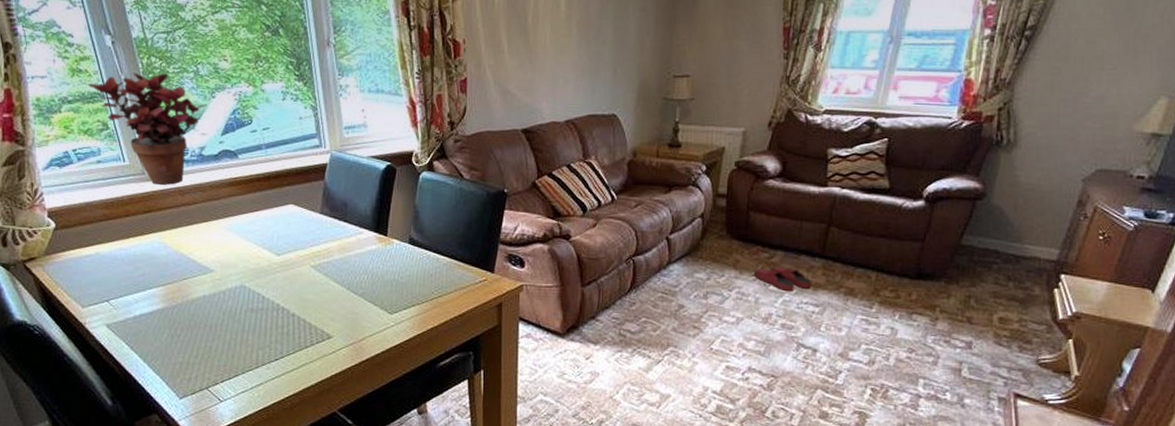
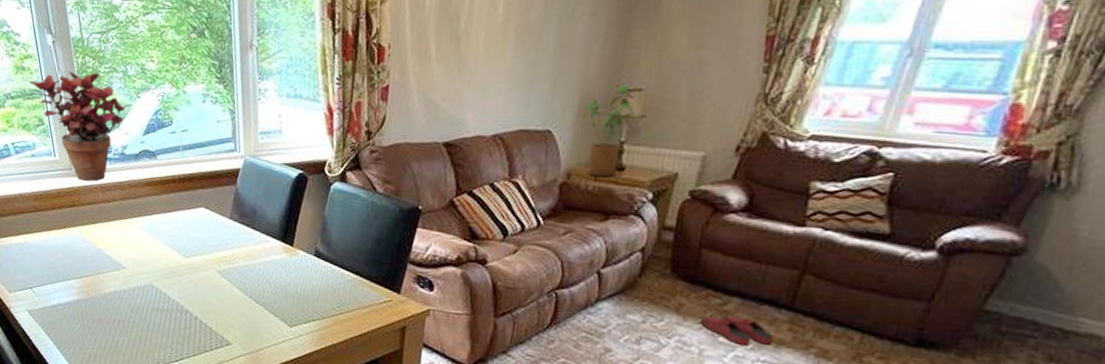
house plant: none [641,72,686,154] -> present [581,85,638,178]

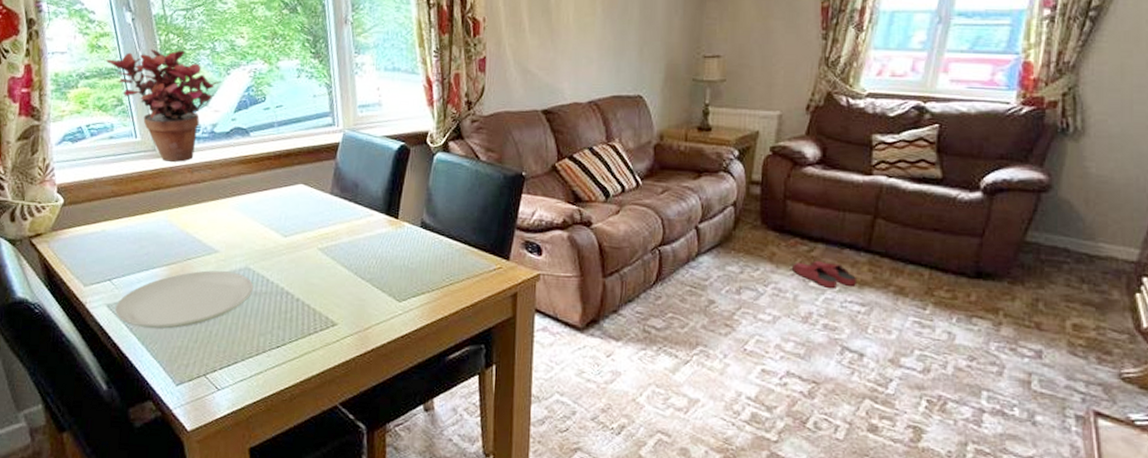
plate: none [35,285,157,336] -> present [115,270,254,329]
house plant: present [581,85,638,178] -> none [668,52,717,138]

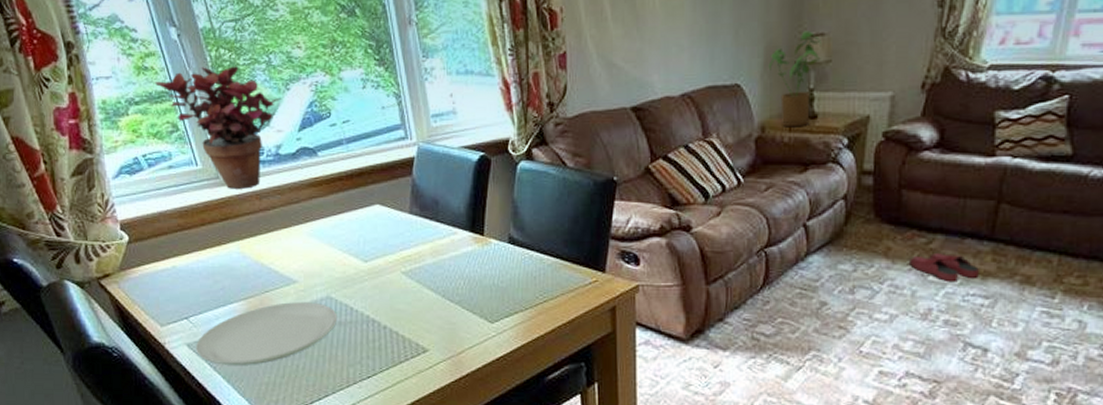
house plant: none [668,52,717,138] -> present [768,30,821,128]

